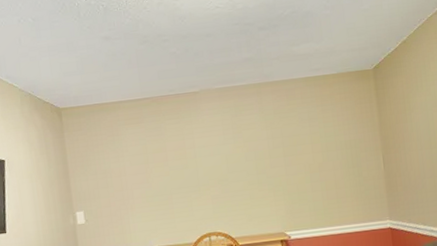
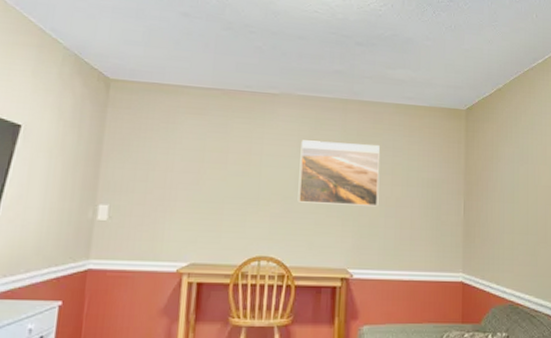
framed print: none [226,120,303,183] -> present [297,140,380,207]

